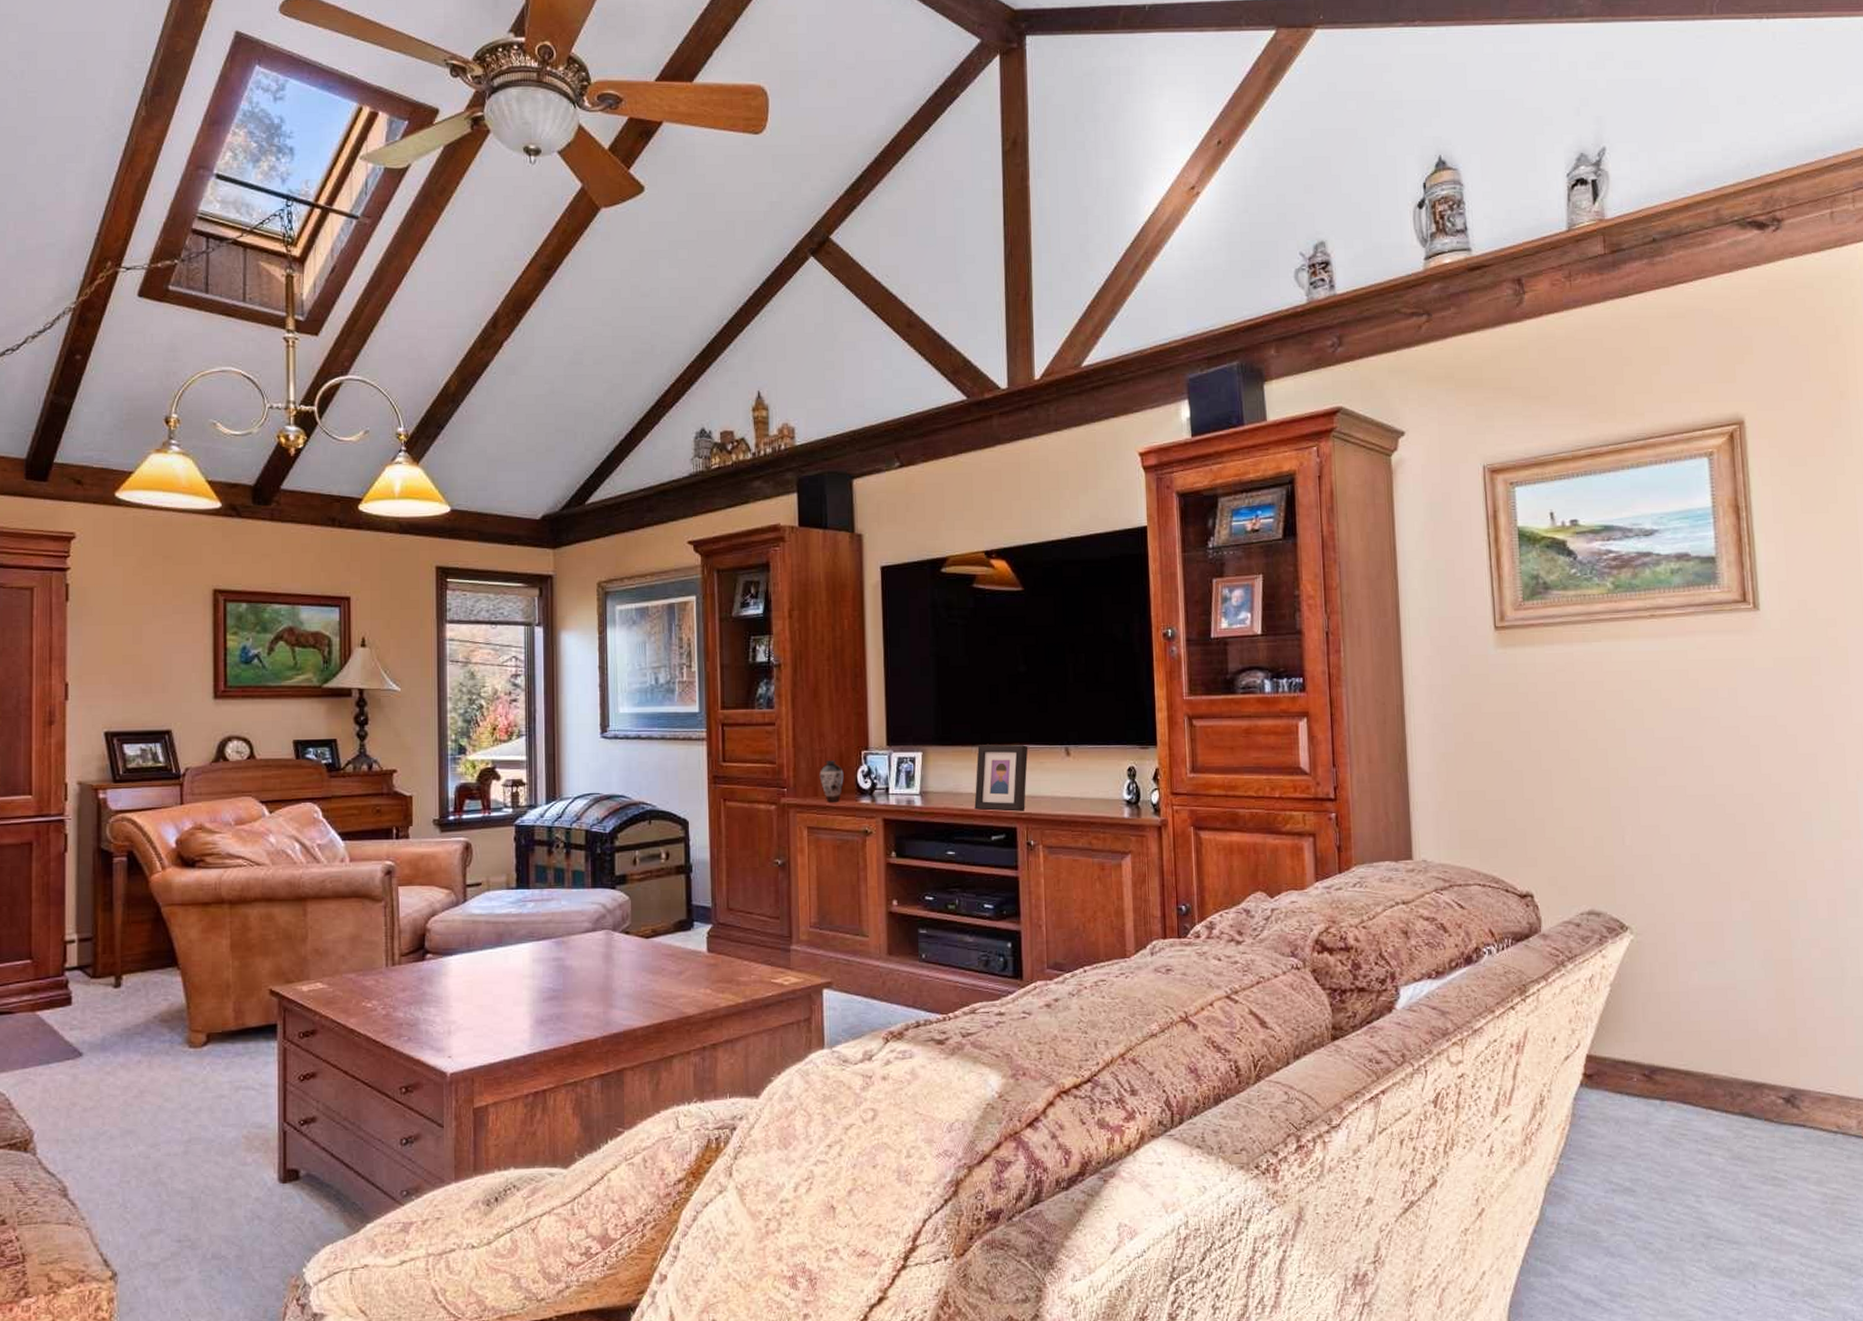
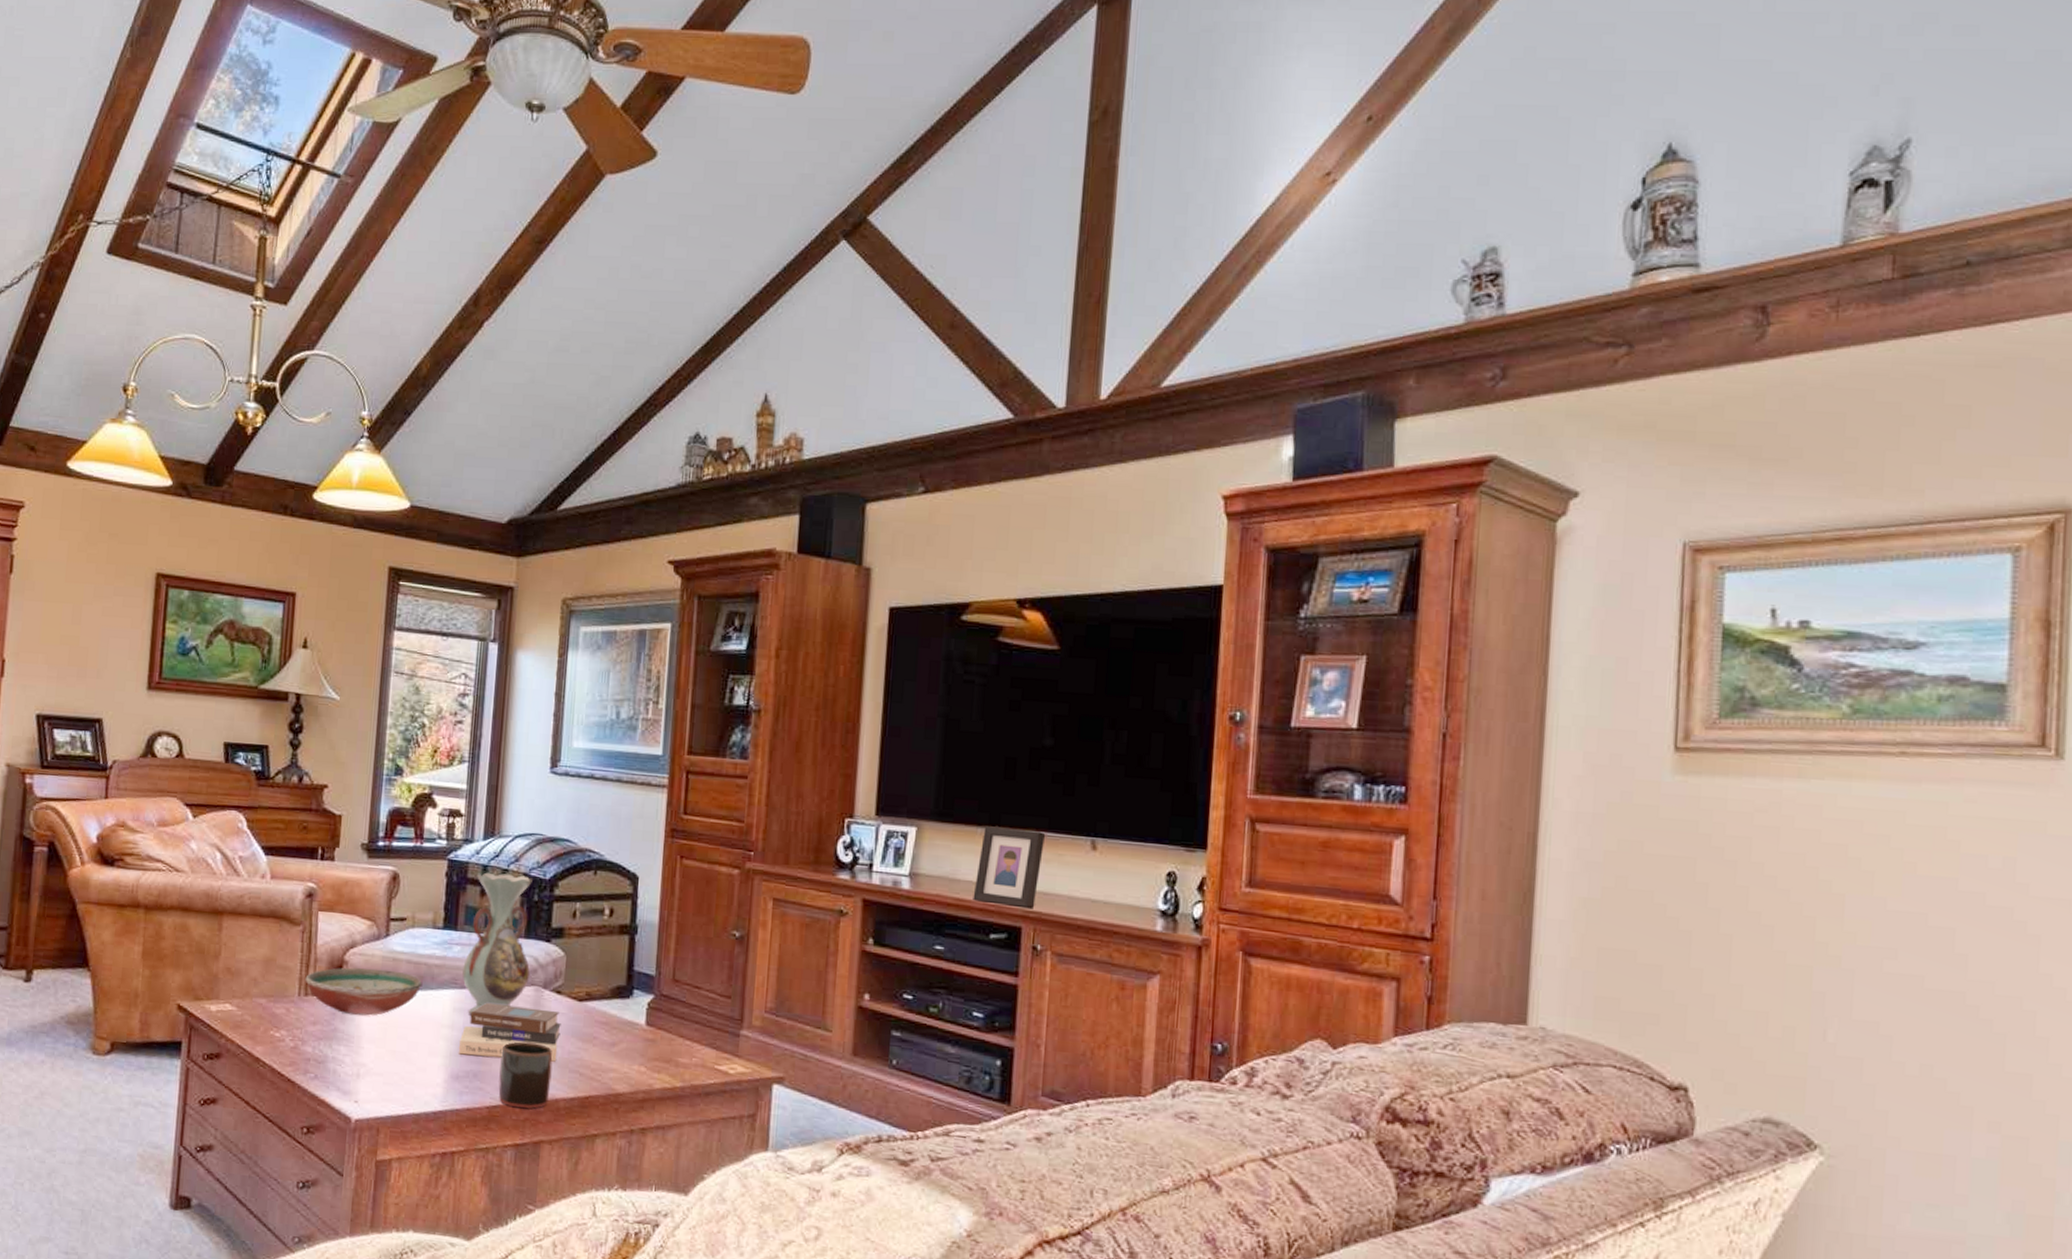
decorative bowl: none [391,932,502,977] -> present [305,967,423,1016]
decorative vase: none [538,832,599,964] -> present [462,872,533,1016]
books: none [541,950,632,1002] -> present [459,1003,561,1062]
mug: none [580,981,628,1042] -> present [498,1041,553,1109]
decorative vase: present [819,760,844,804] -> none [793,825,822,875]

